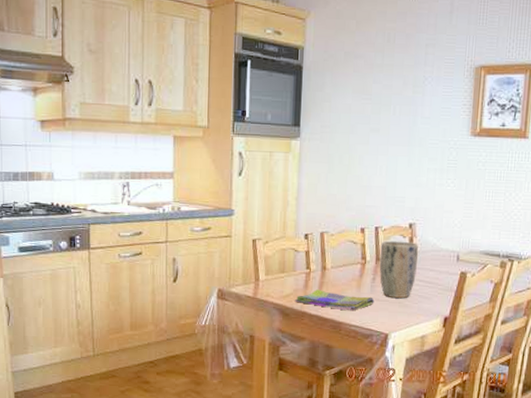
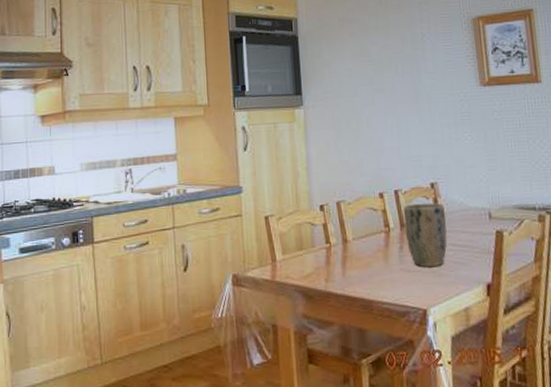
dish towel: present [294,289,375,311] -> none [316,265,406,287]

